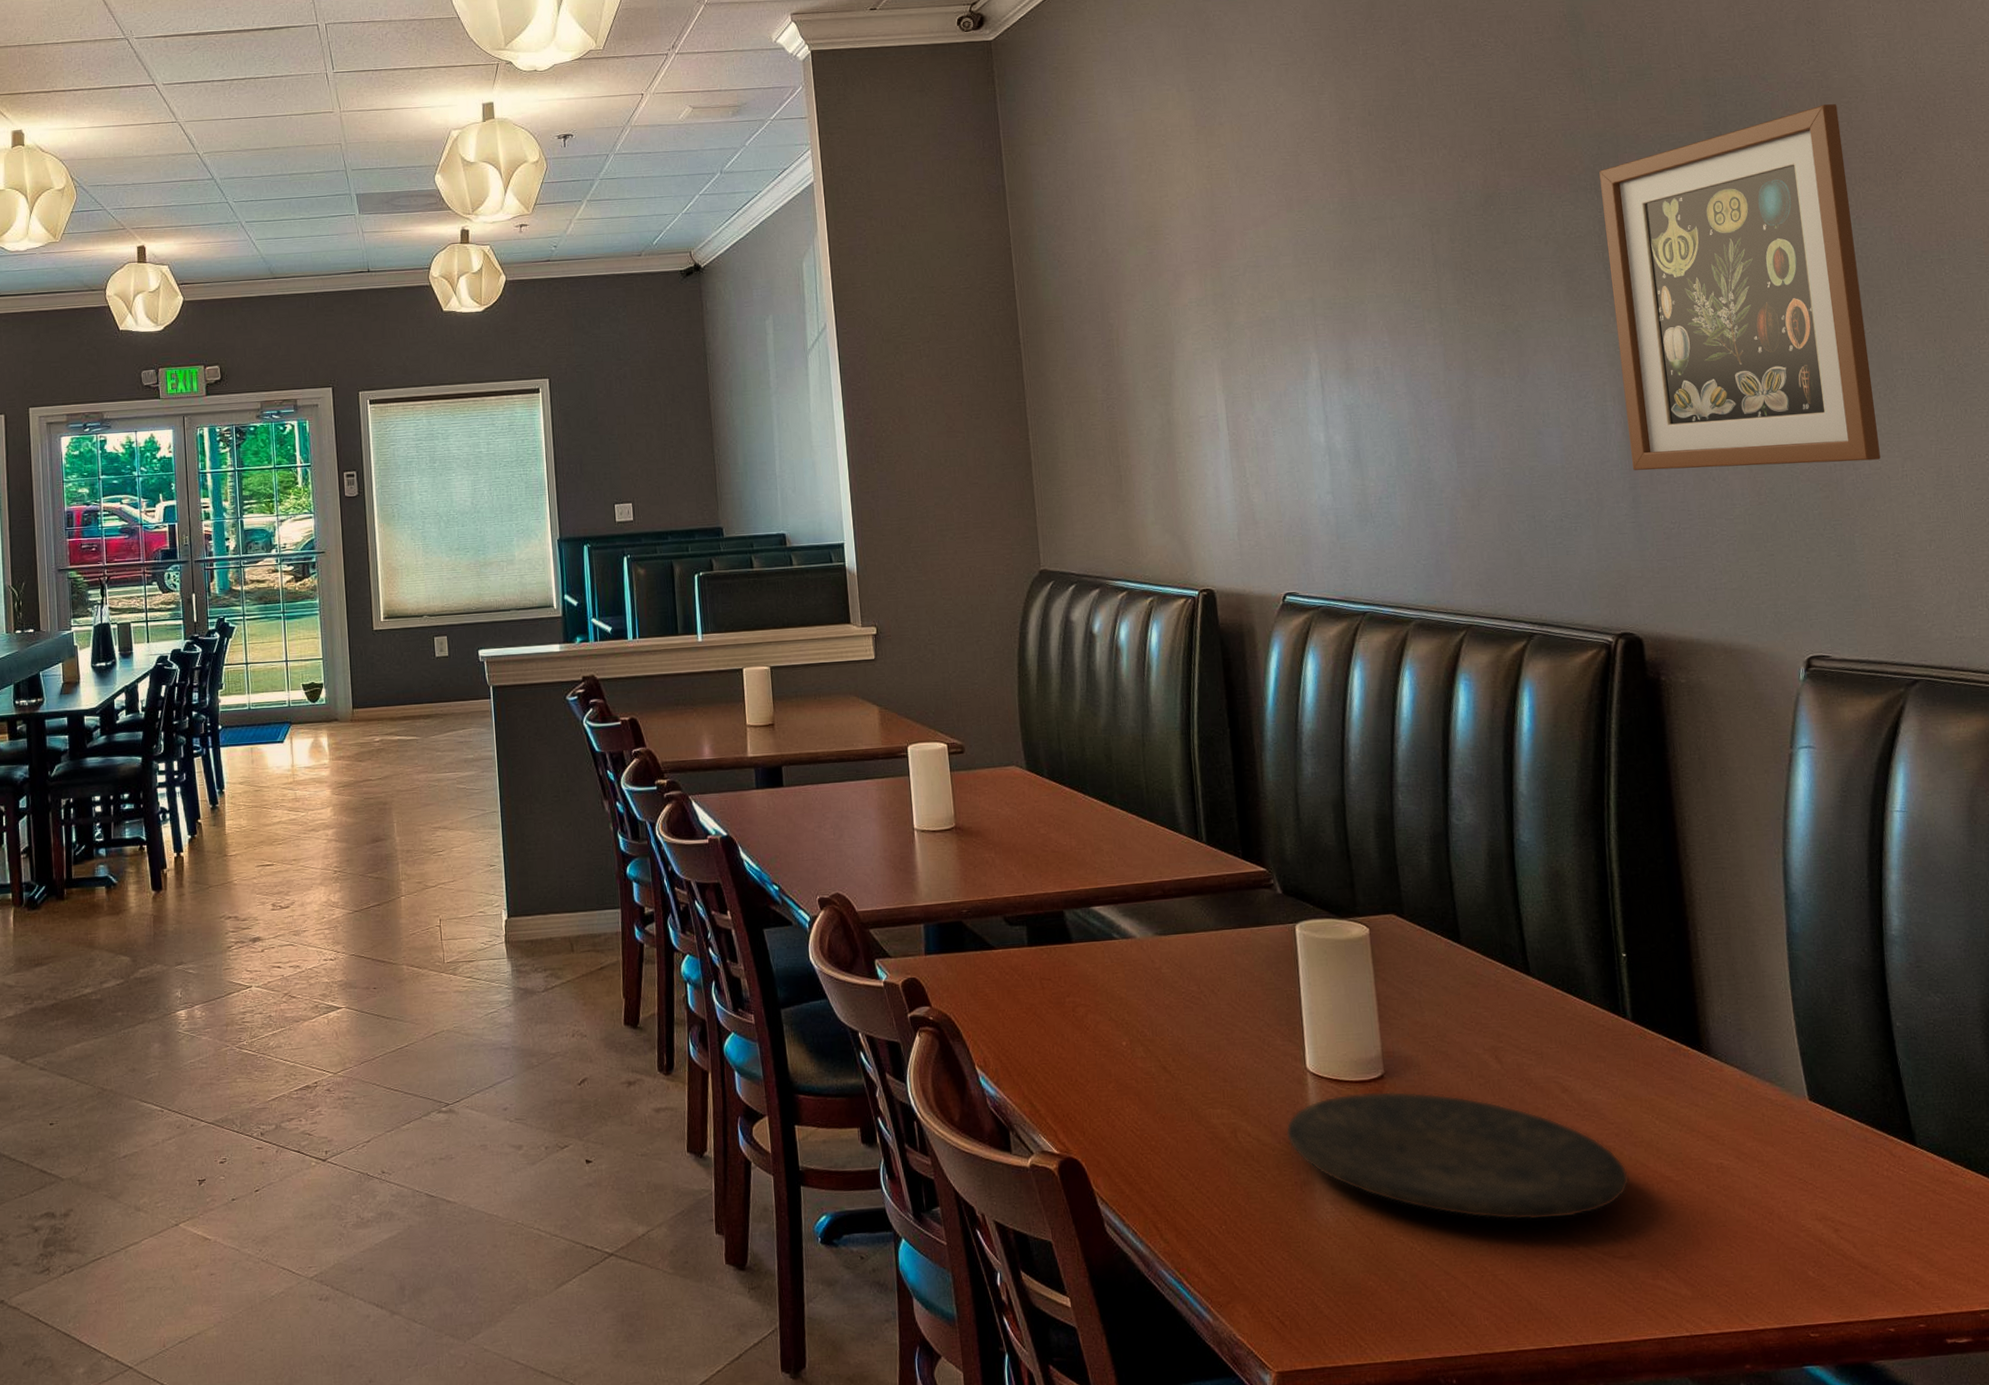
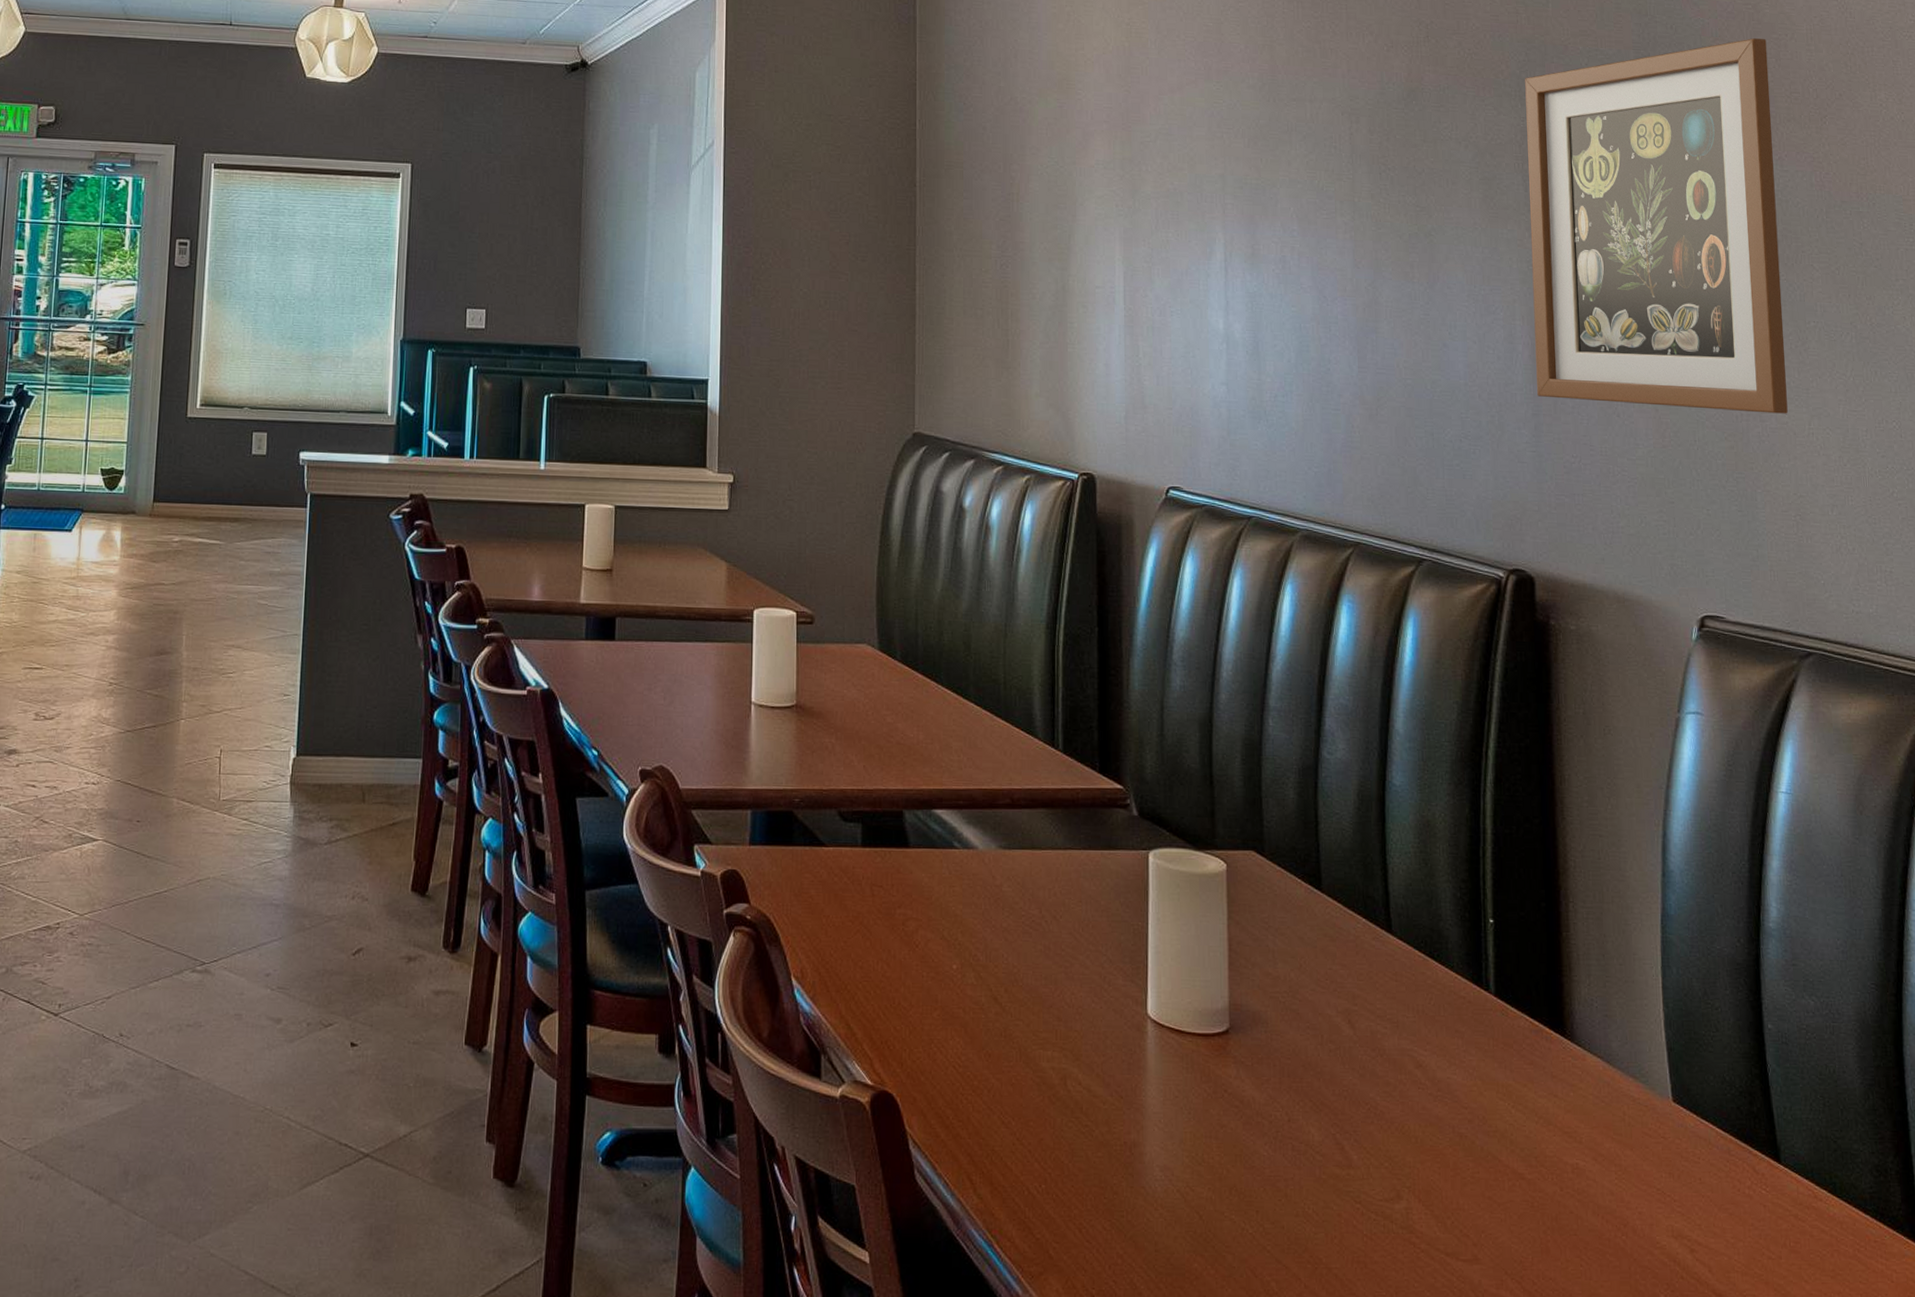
plate: present [1286,1091,1630,1221] -> none [1119,1047,1480,1211]

